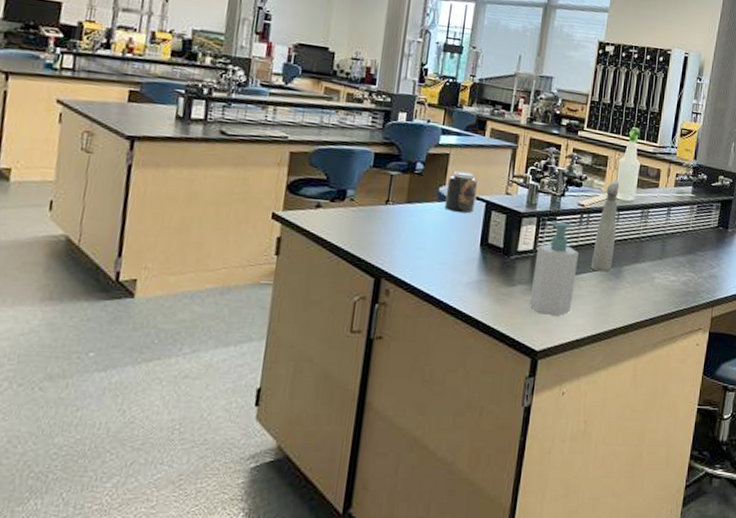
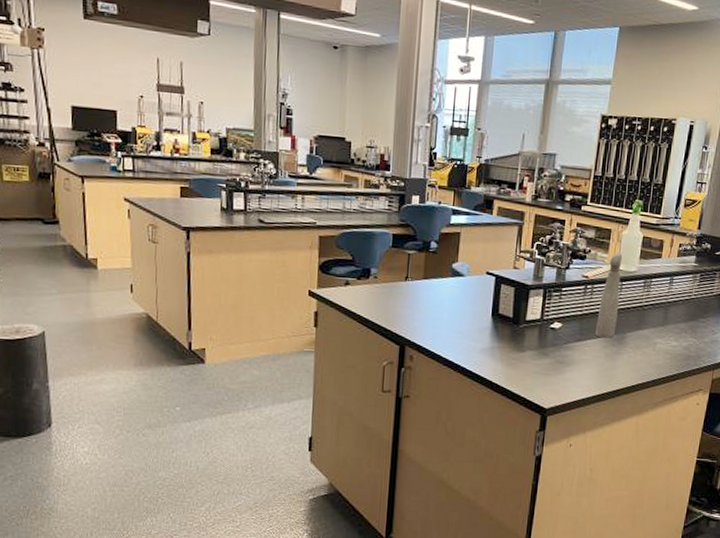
jar: present [444,170,477,213] -> none [458,247,487,287]
soap bottle: present [529,221,578,316] -> none [538,292,583,378]

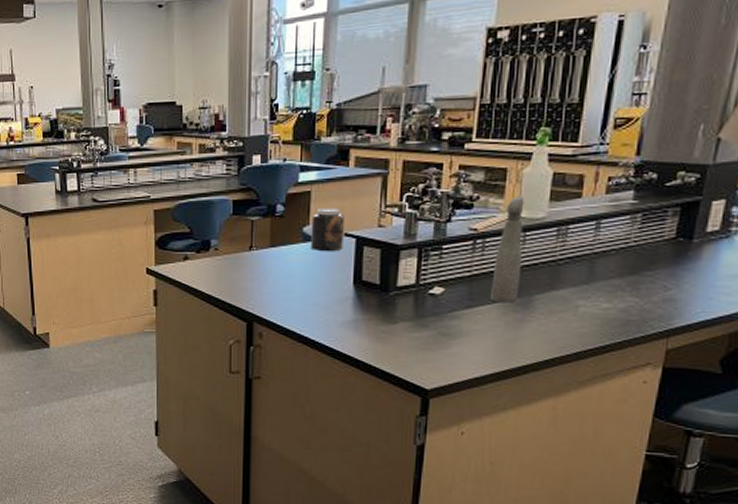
jar: none [458,247,487,287] -> present [310,207,344,252]

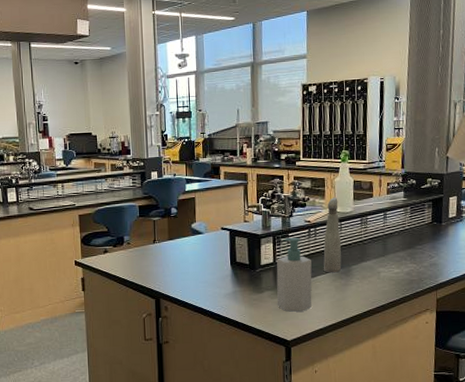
jar: present [310,207,344,252] -> none [197,209,221,242]
soap bottle: none [415,250,473,353] -> present [276,237,312,312]

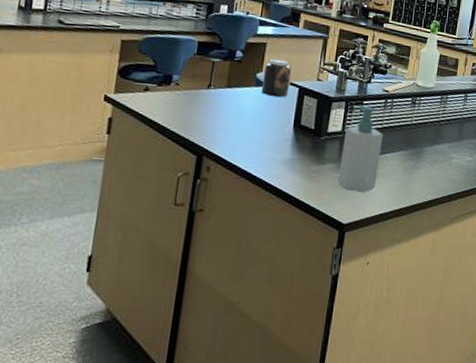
jar: none [197,209,221,242] -> present [261,58,292,97]
spray bottle: present [323,197,342,273] -> none [394,69,421,153]

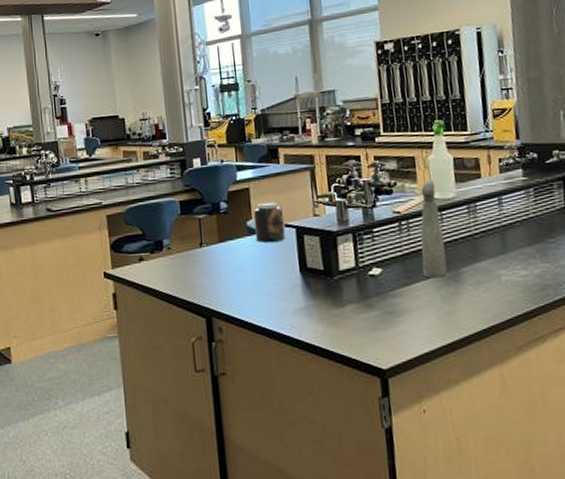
soap bottle: present [337,105,383,192] -> none [360,233,411,331]
spray bottle: none [394,69,421,153] -> present [420,180,448,279]

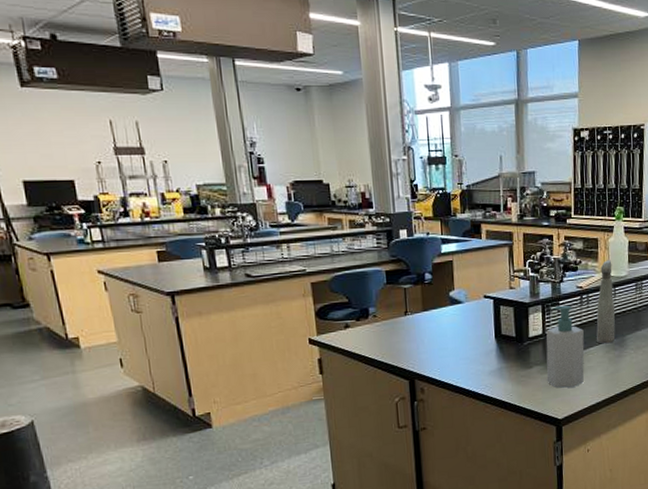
jar: present [253,201,286,243] -> none [455,274,484,312]
soap bottle: none [360,233,411,331] -> present [546,305,585,388]

